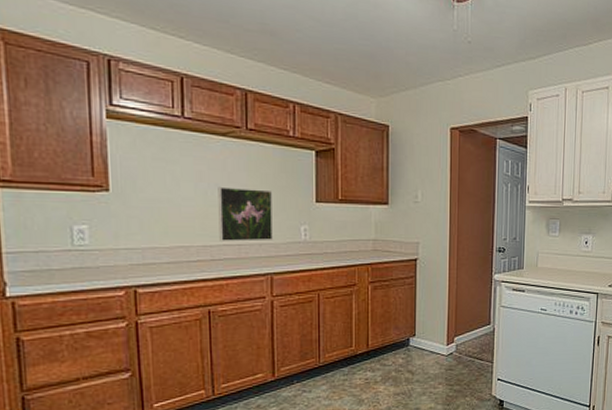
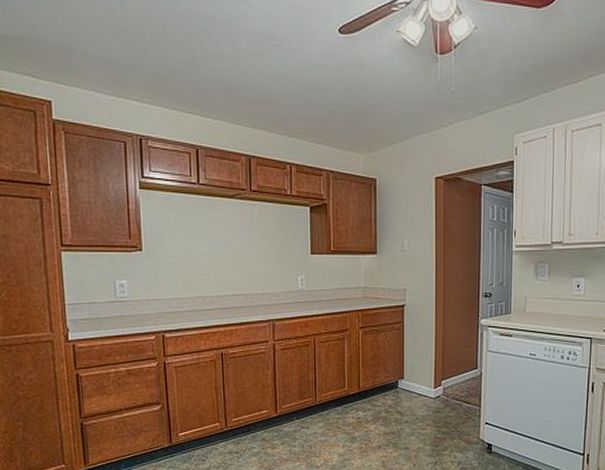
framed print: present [218,186,273,242] -> none [227,243,274,292]

